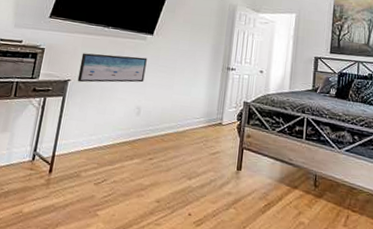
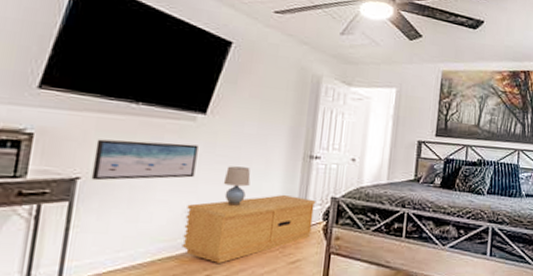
dresser: none [133,97,232,150] -> present [181,194,316,263]
lamp: none [163,74,183,106] -> present [223,166,251,206]

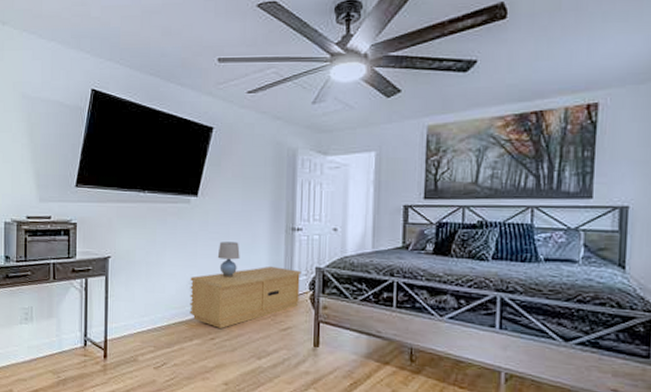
wall art: present [91,139,199,181] -> none [118,224,194,259]

